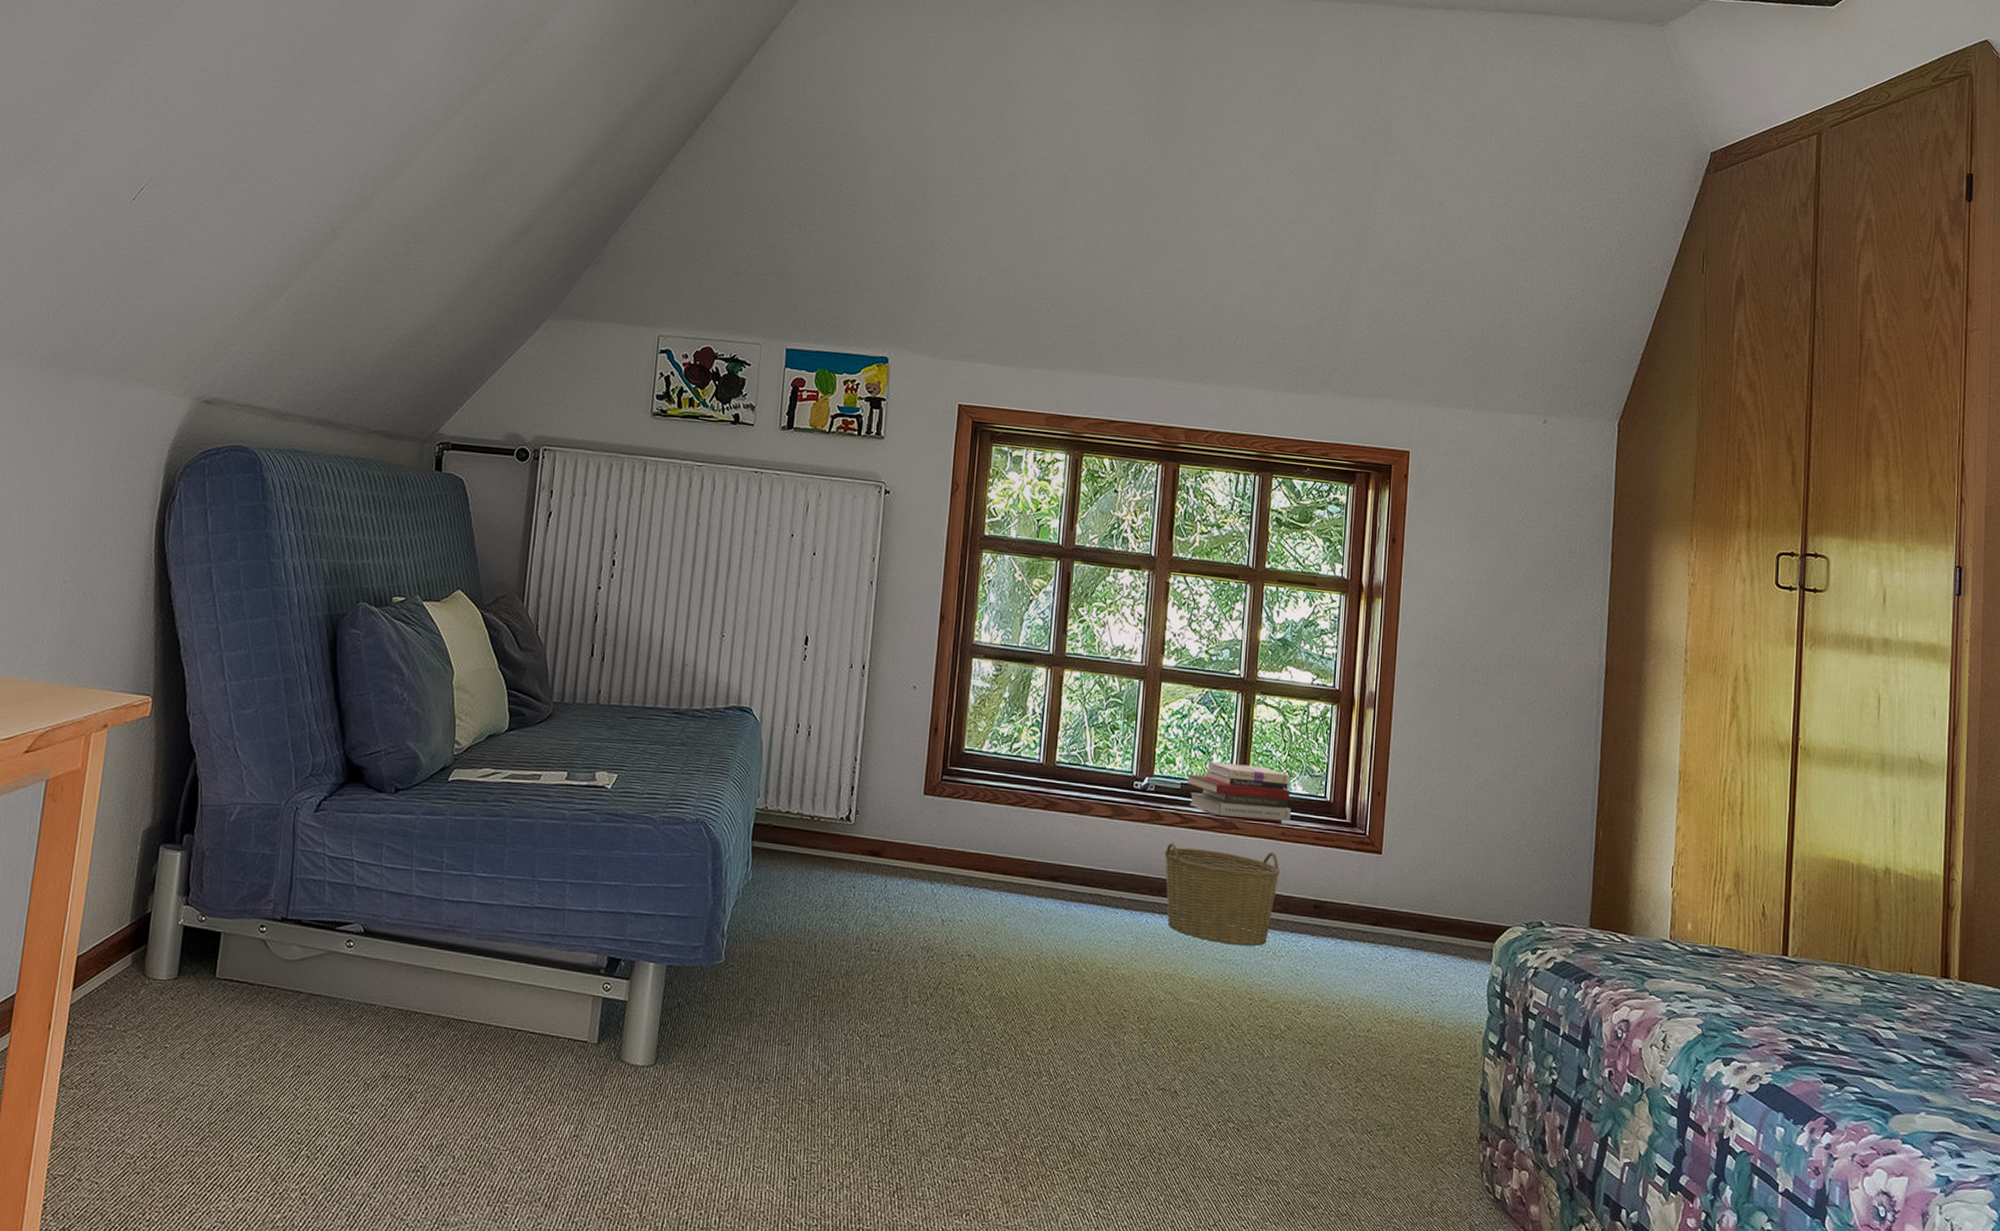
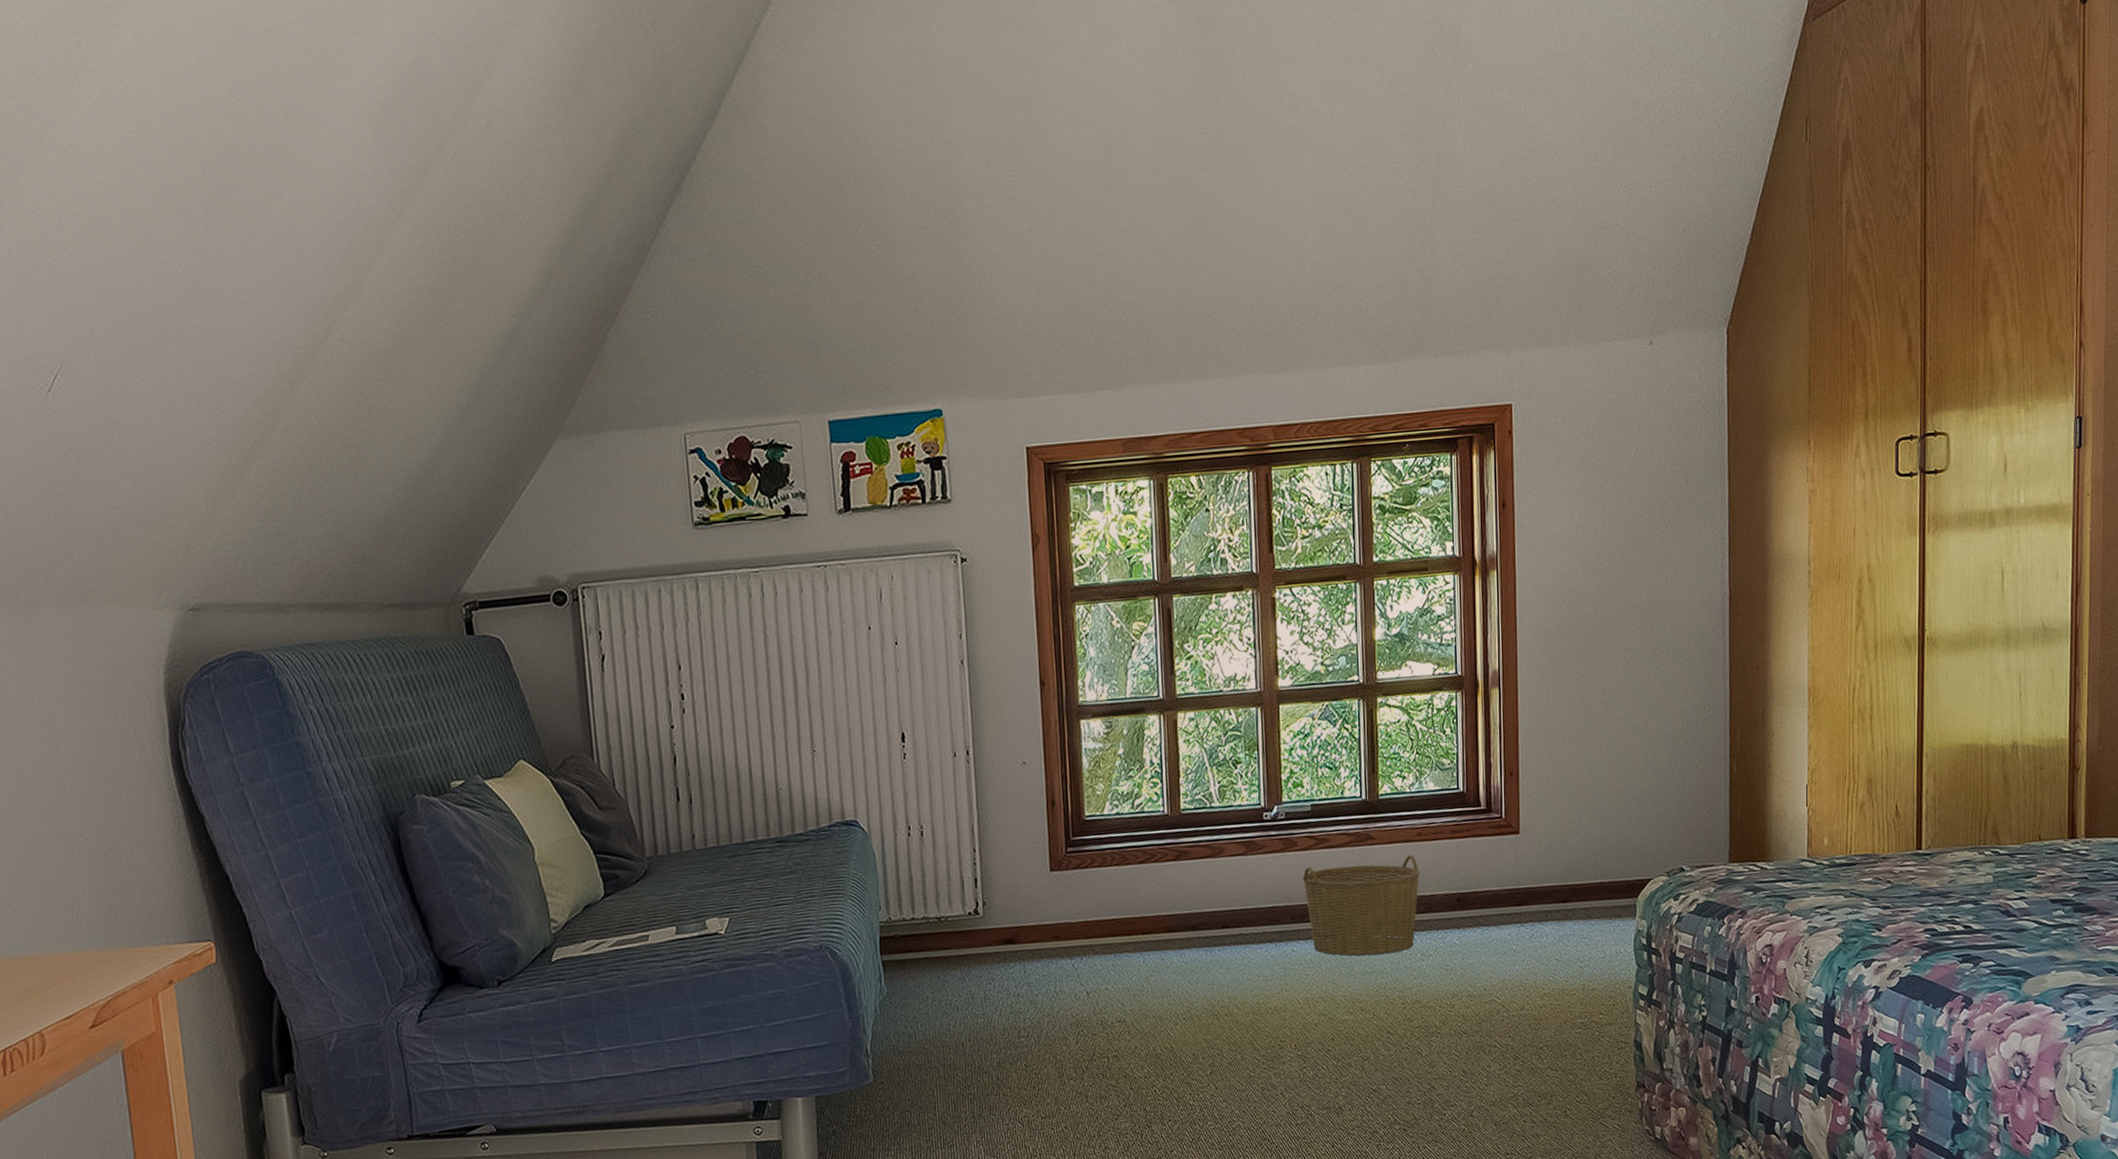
books: present [1186,761,1291,825] -> none [1315,770,1425,833]

